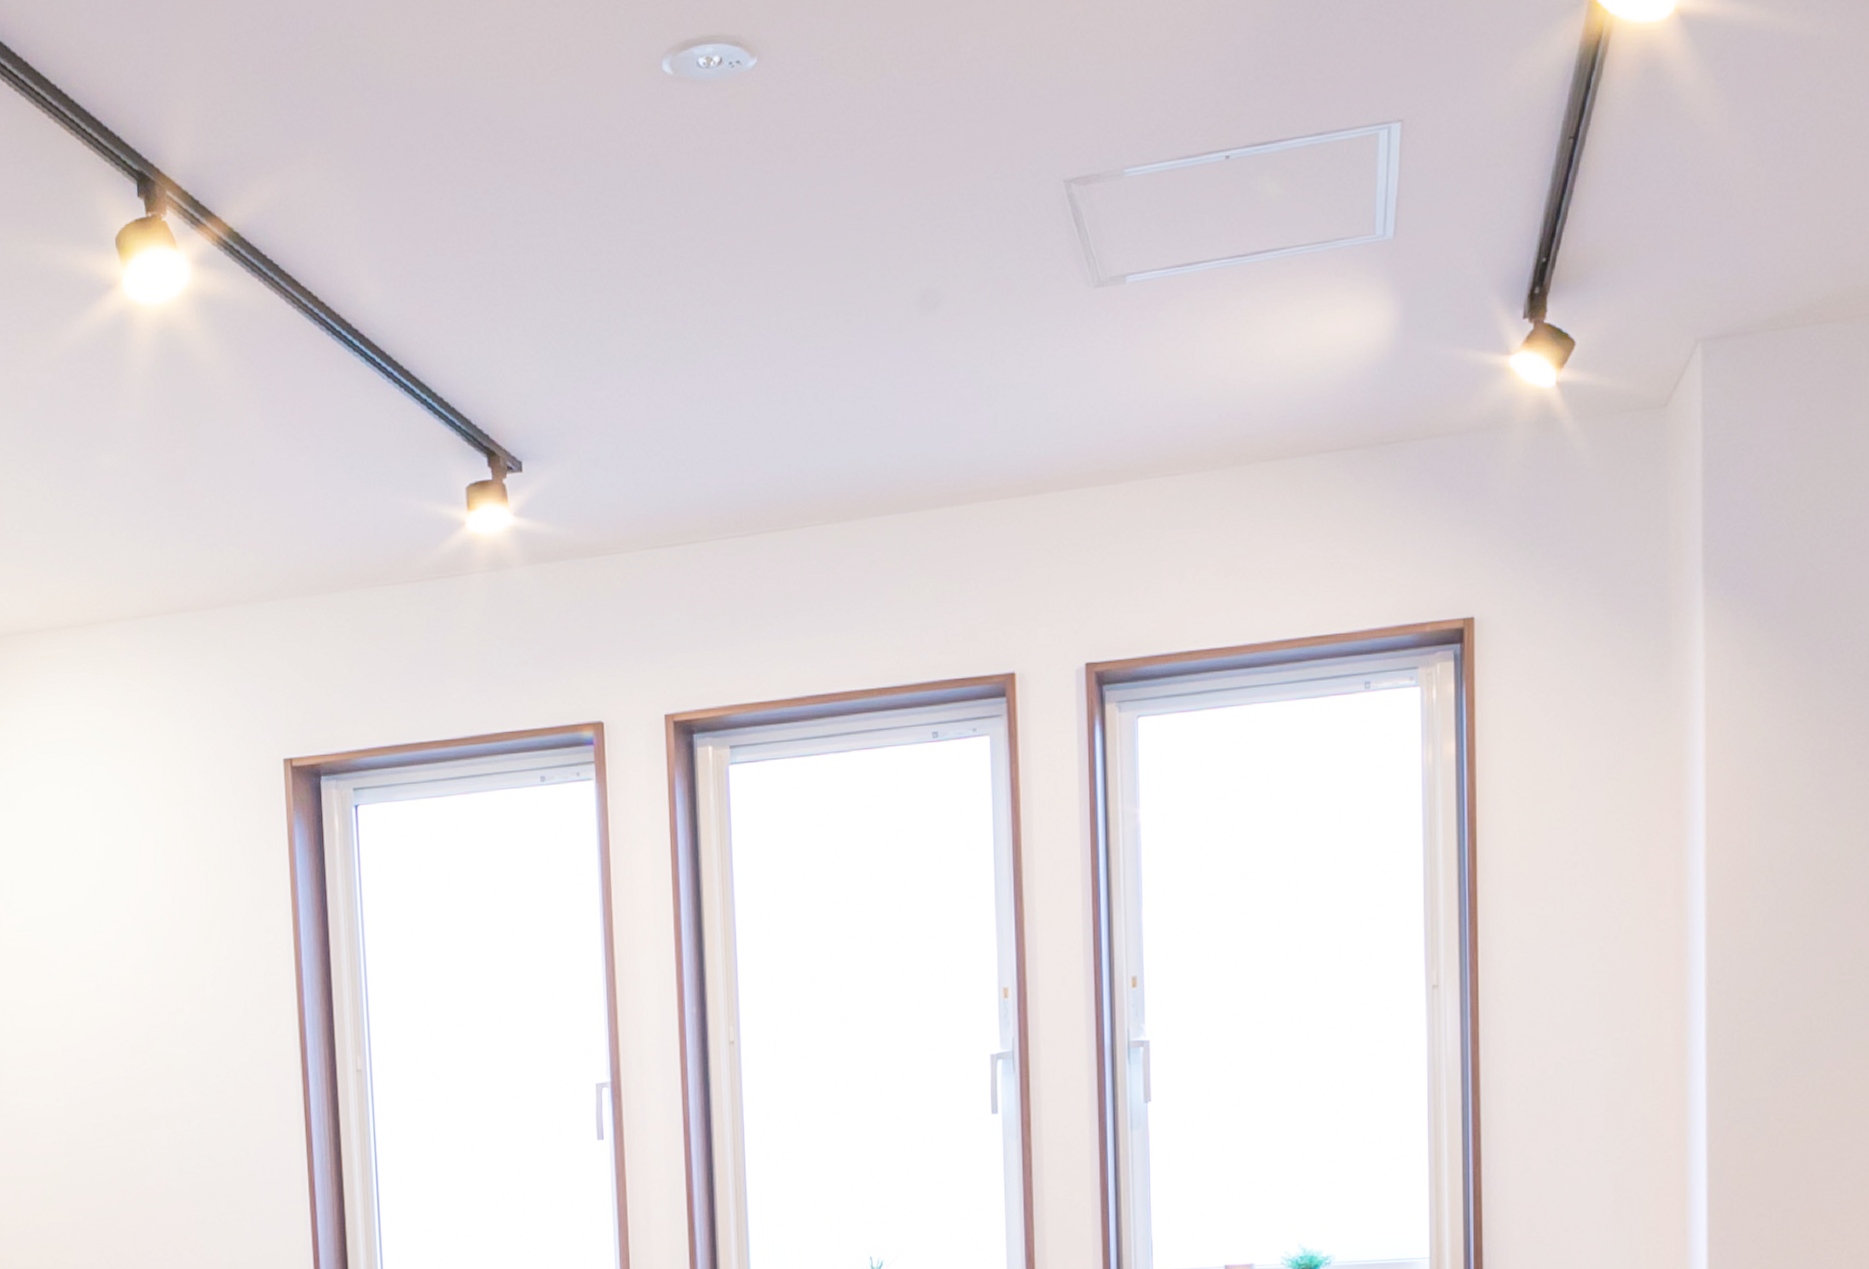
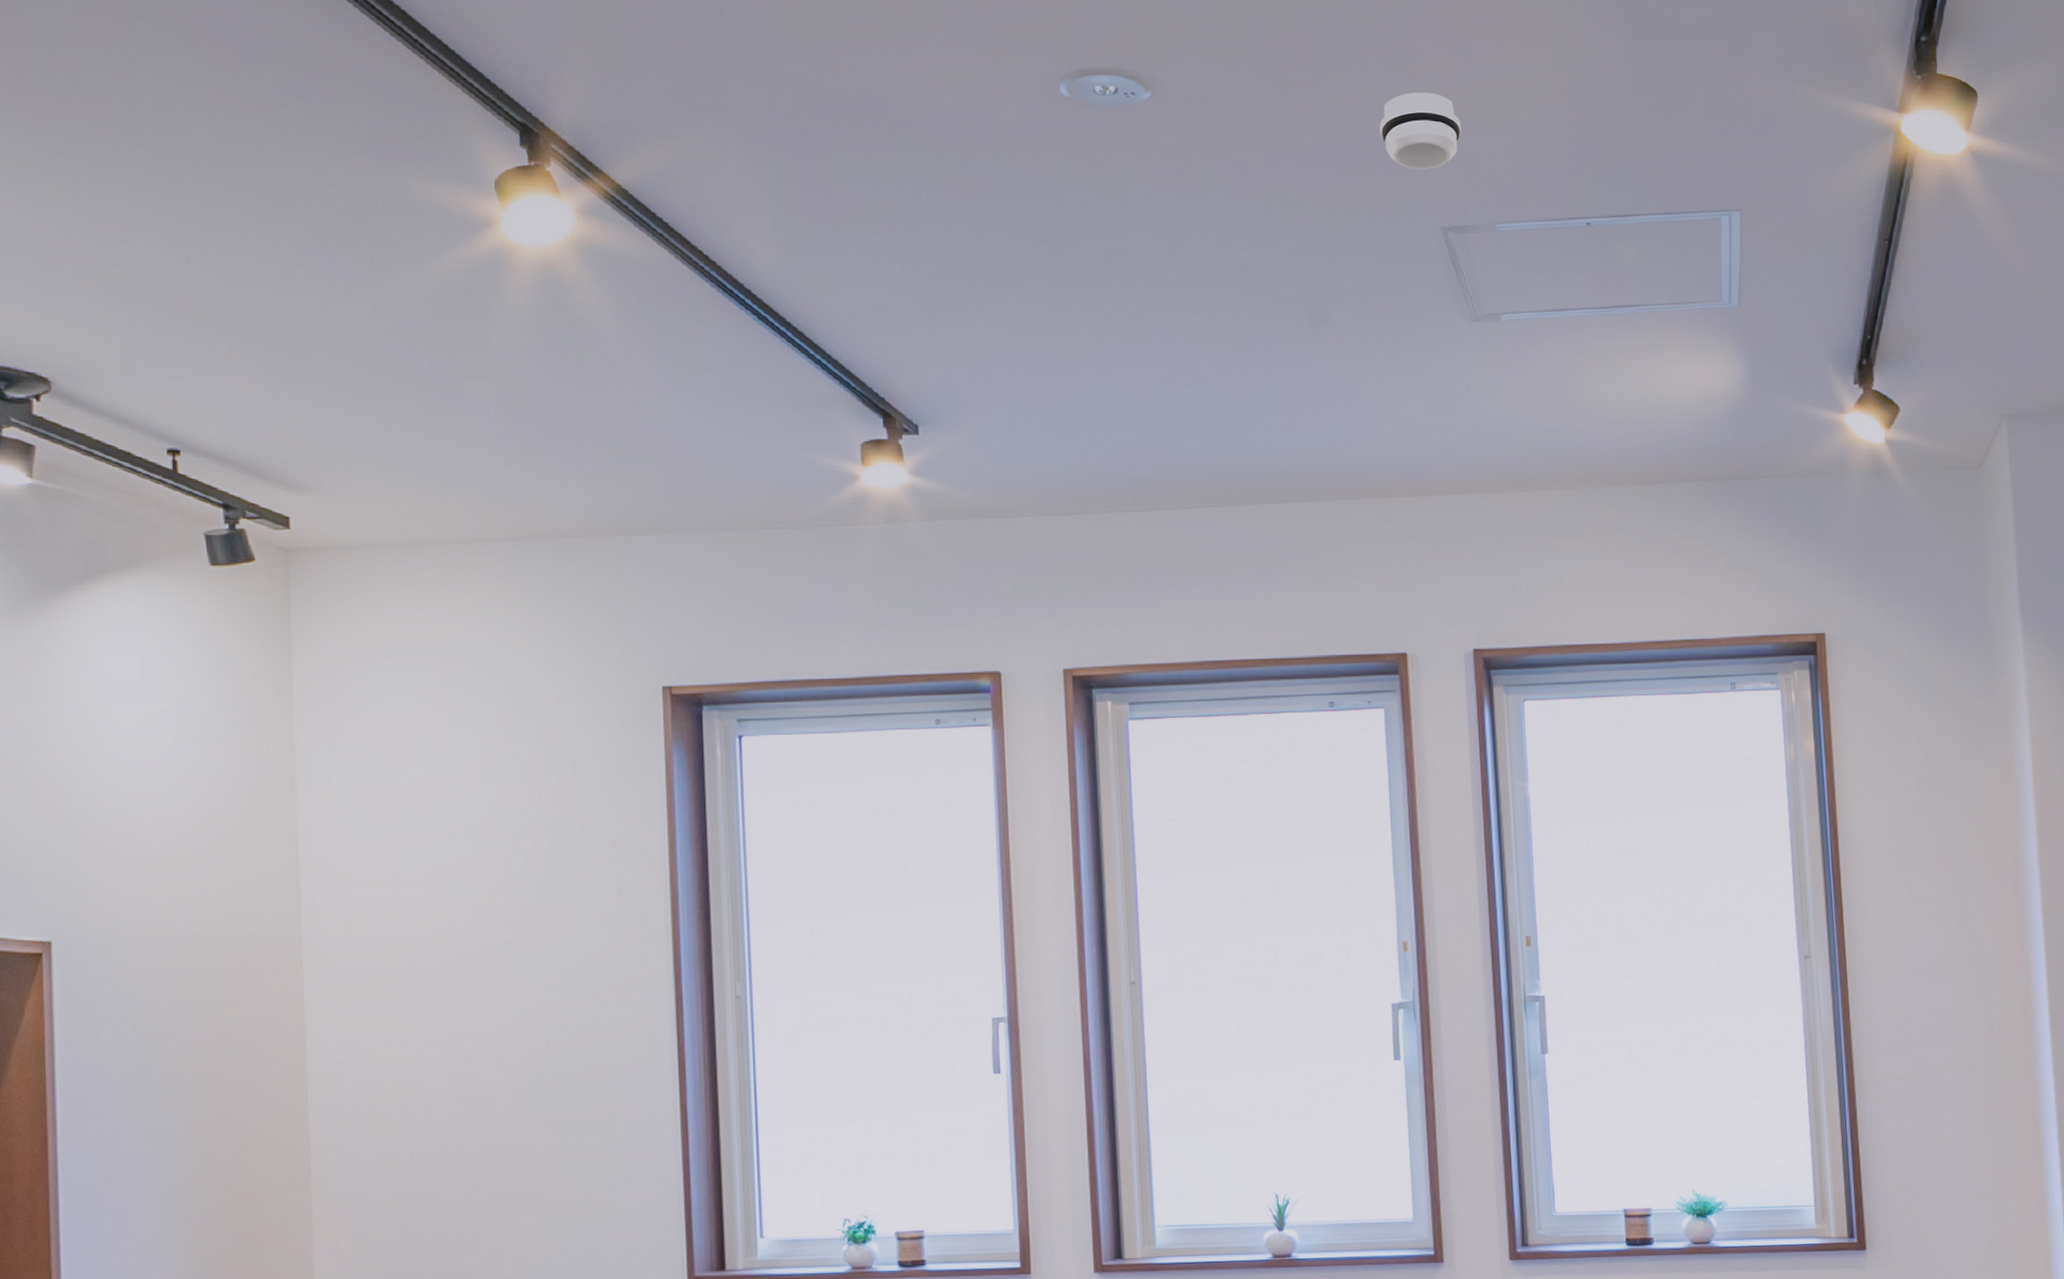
smoke detector: none [1000,20,1089,115] -> present [1379,92,1461,170]

